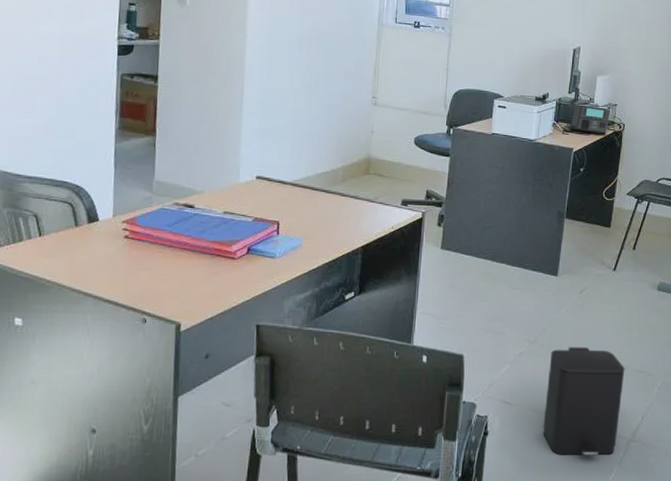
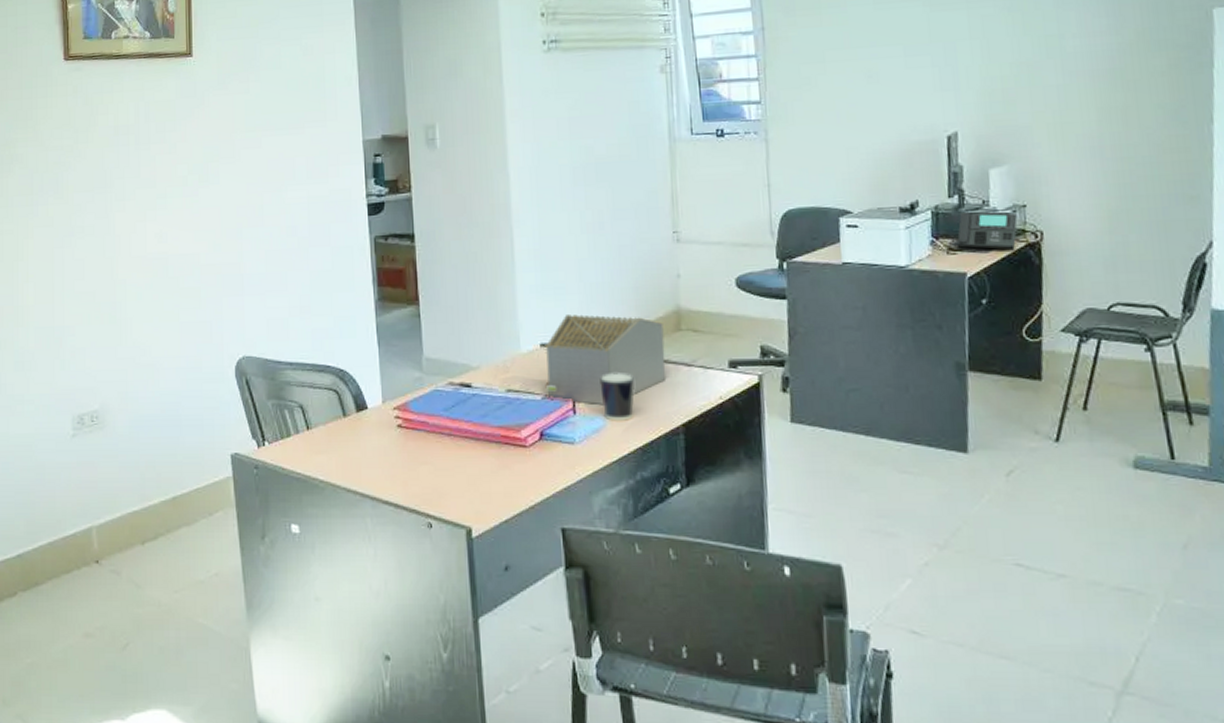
architectural model: none [256,155,356,229] -> present [544,314,666,406]
mug: none [300,204,329,242] -> present [600,373,635,421]
pedal bin: present [543,347,625,456] -> none [972,554,1099,714]

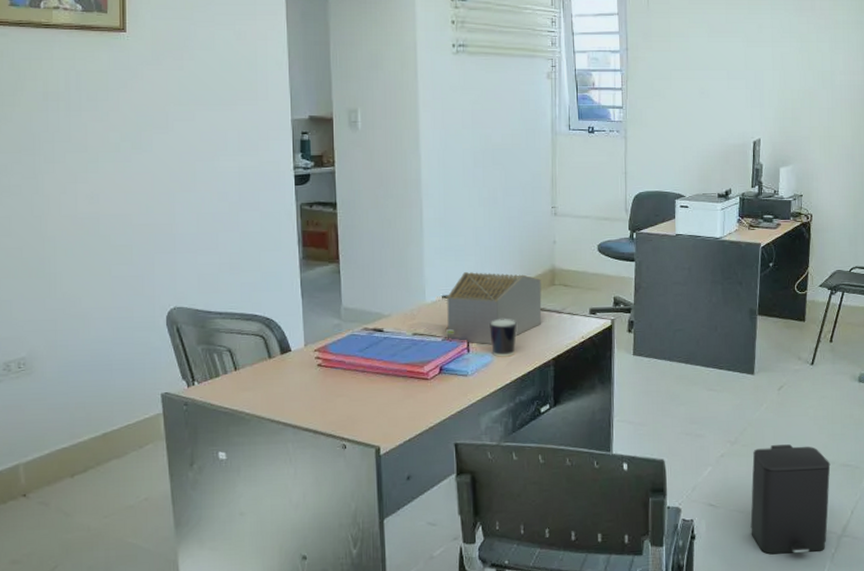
phone: present [951,211,1018,251] -> none [751,198,796,228]
pedal bin: none [972,554,1099,714] -> present [750,444,831,555]

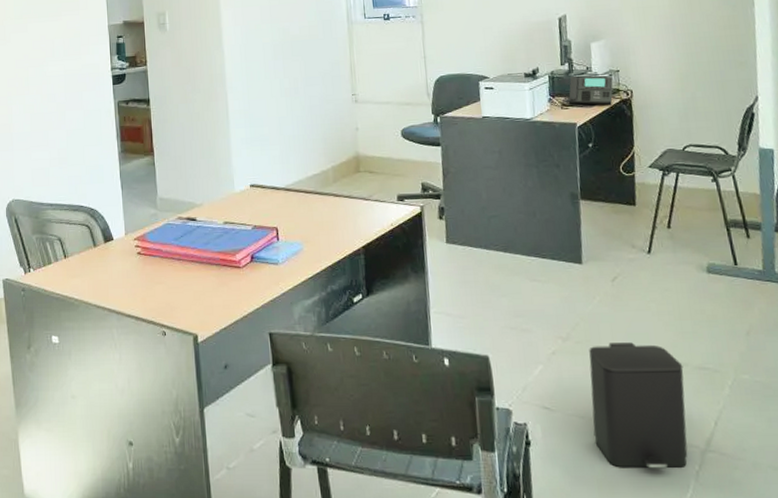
architectural model: present [445,272,542,345] -> none [253,161,349,233]
mug: present [489,319,518,357] -> none [297,206,325,245]
phone: none [751,198,796,228] -> present [564,75,613,106]

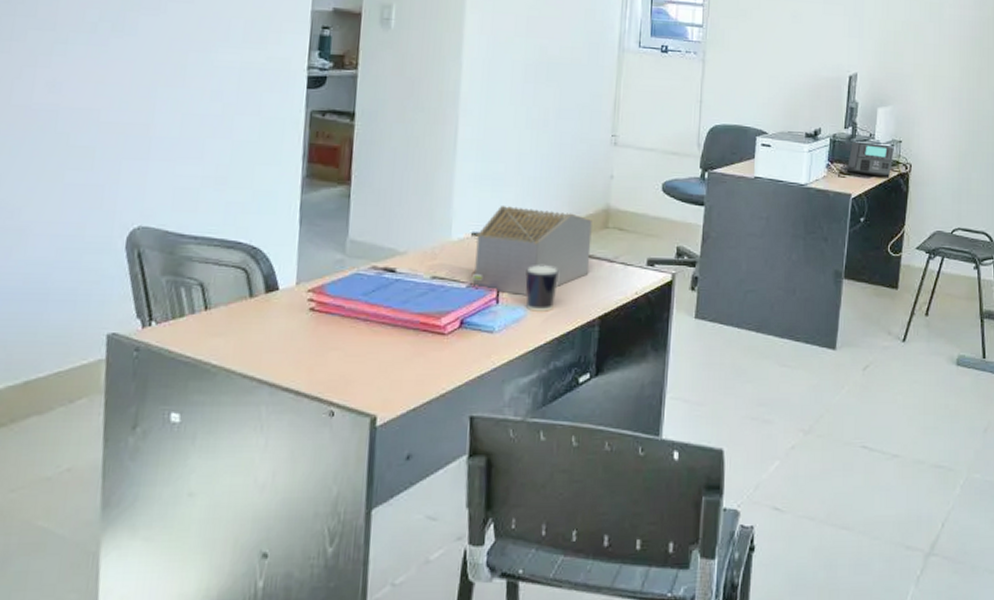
architectural model: none [253,161,349,233] -> present [471,206,592,296]
mug: none [297,206,325,245] -> present [525,265,560,312]
pedal bin: present [589,342,688,469] -> none [821,437,920,575]

